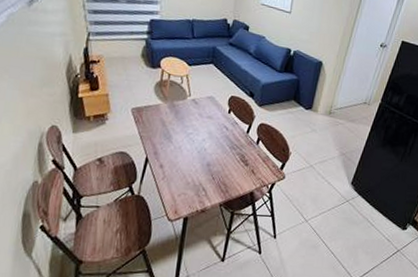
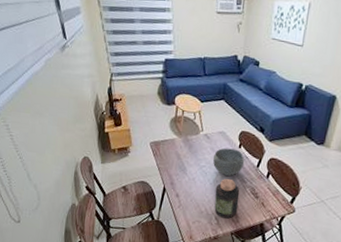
bowl: none [201,113,235,143] -> present [213,148,245,176]
jar: none [202,146,229,189] -> present [214,179,240,219]

